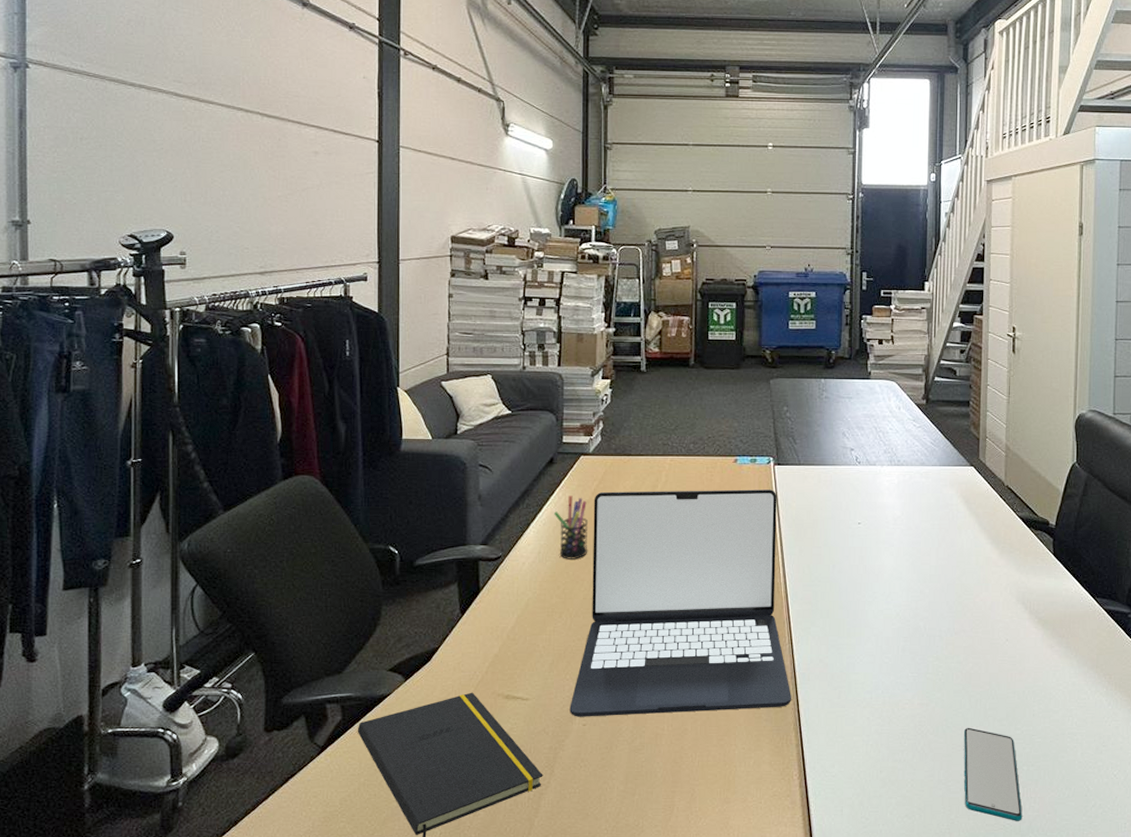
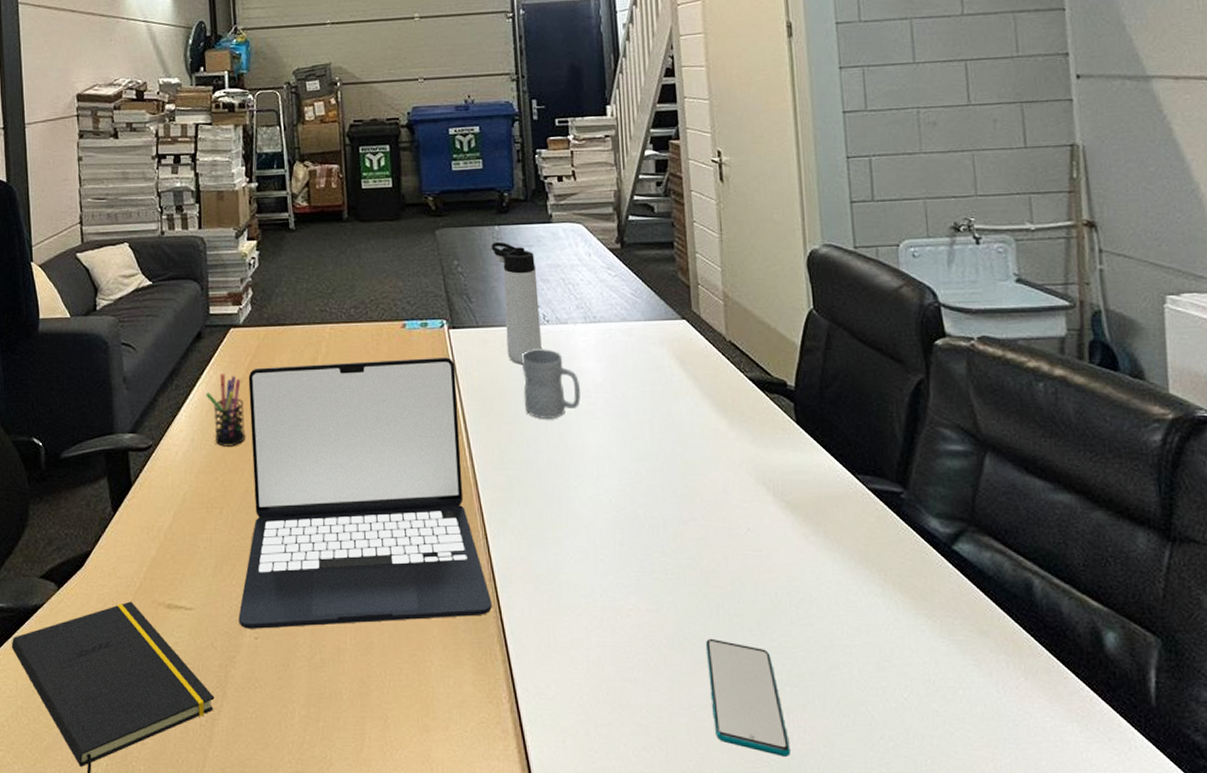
thermos bottle: none [817,392,854,498] -> present [491,241,542,365]
mug: none [833,486,881,544] -> present [521,349,581,419]

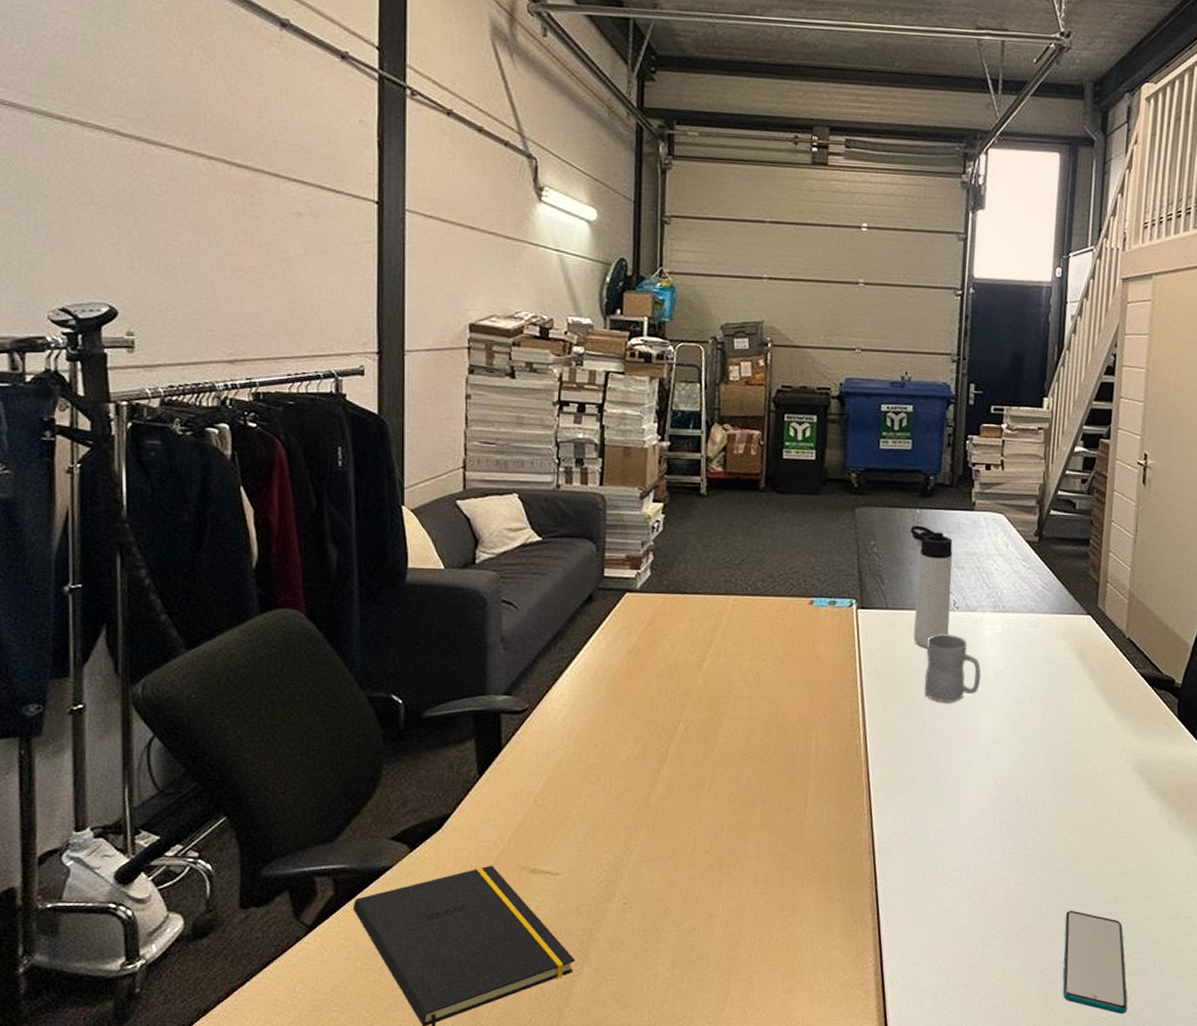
pen holder: present [206,374,245,447] -> none [592,639,633,714]
laptop: present [238,357,492,629] -> none [608,635,869,895]

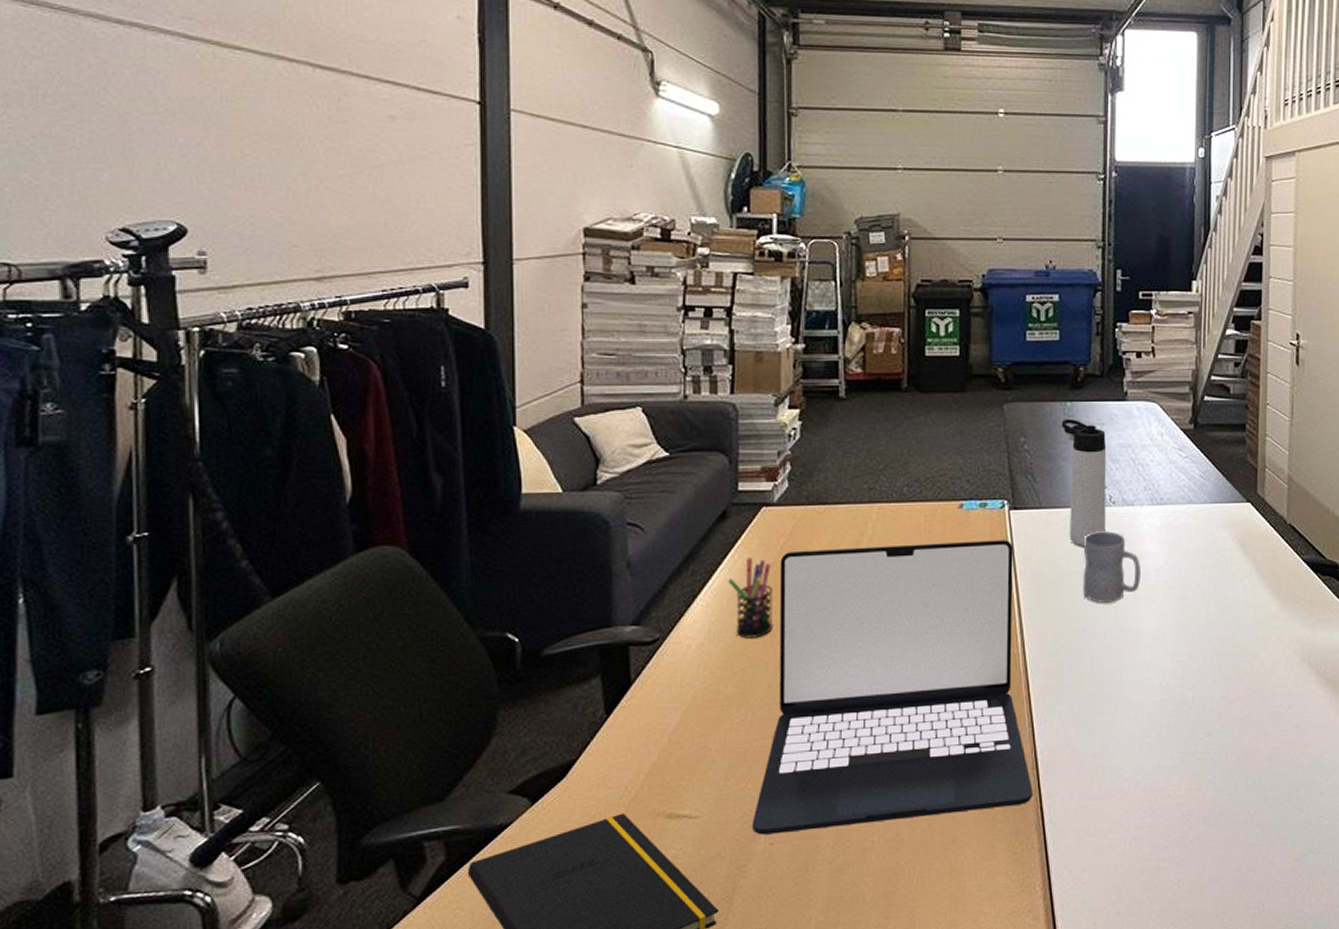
pen holder: none [592,639,633,714] -> present [728,558,772,638]
laptop: none [608,635,869,895] -> present [752,540,1033,835]
smartphone: present [1062,910,1128,1014] -> none [1239,813,1308,919]

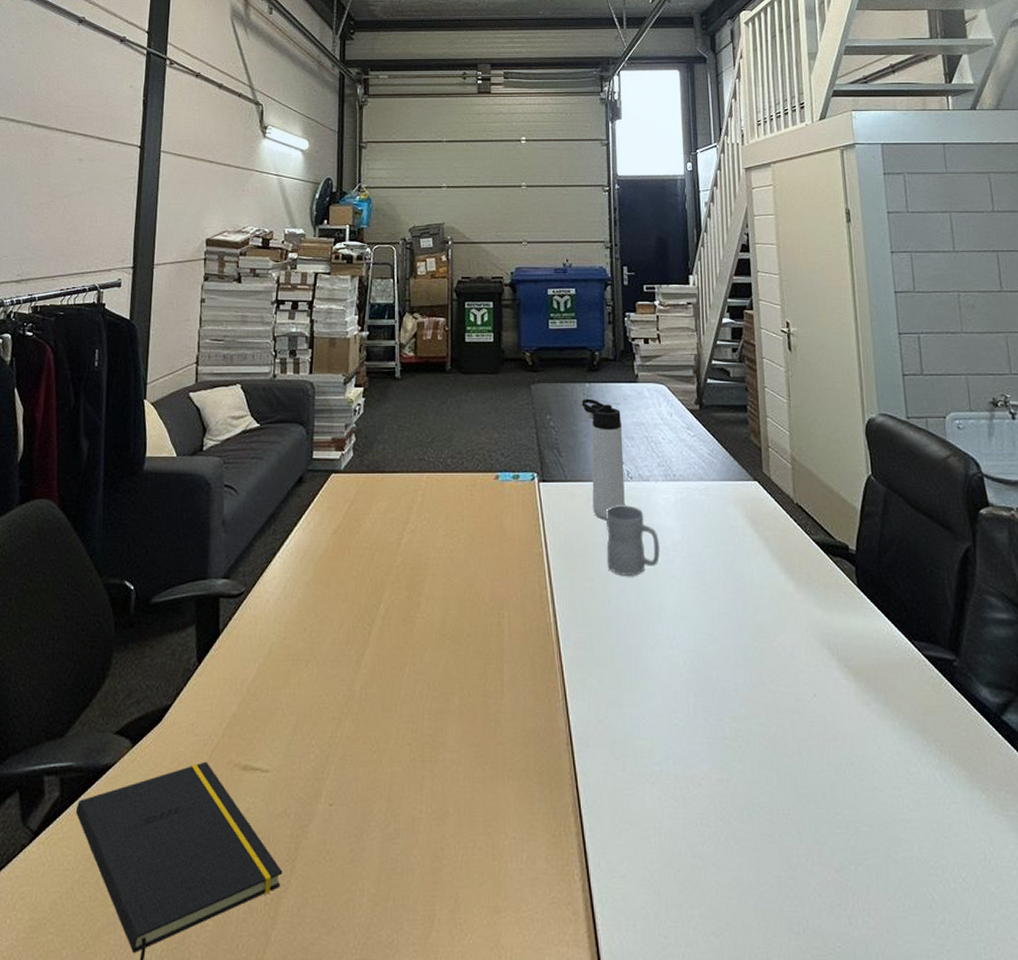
pen holder: present [728,558,772,638] -> none [302,520,338,596]
laptop: present [752,540,1033,835] -> none [314,510,568,795]

